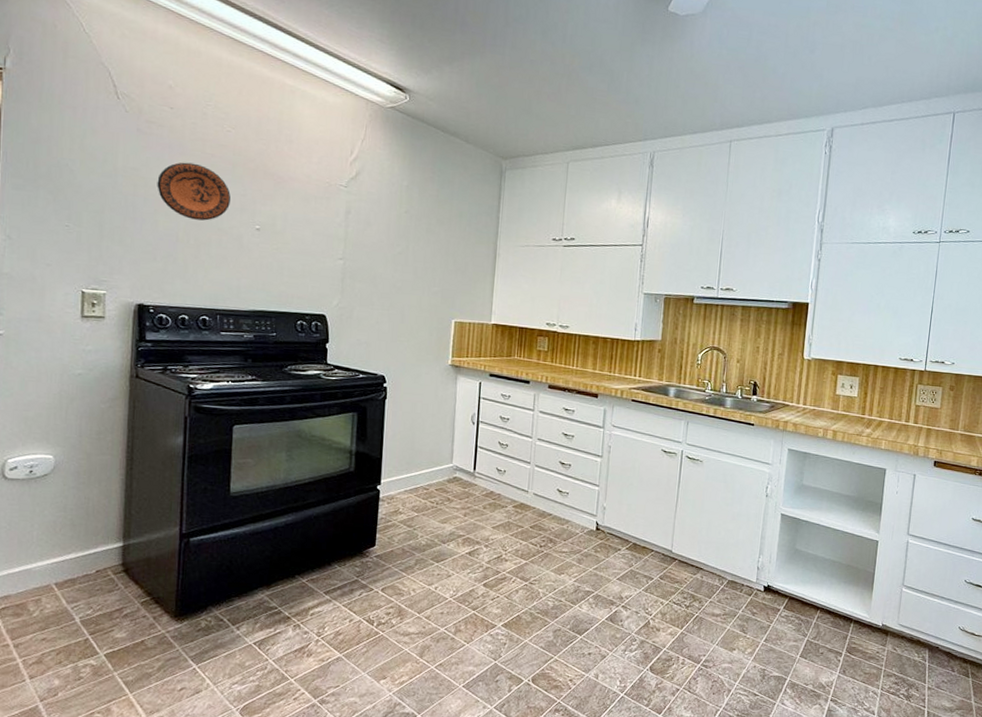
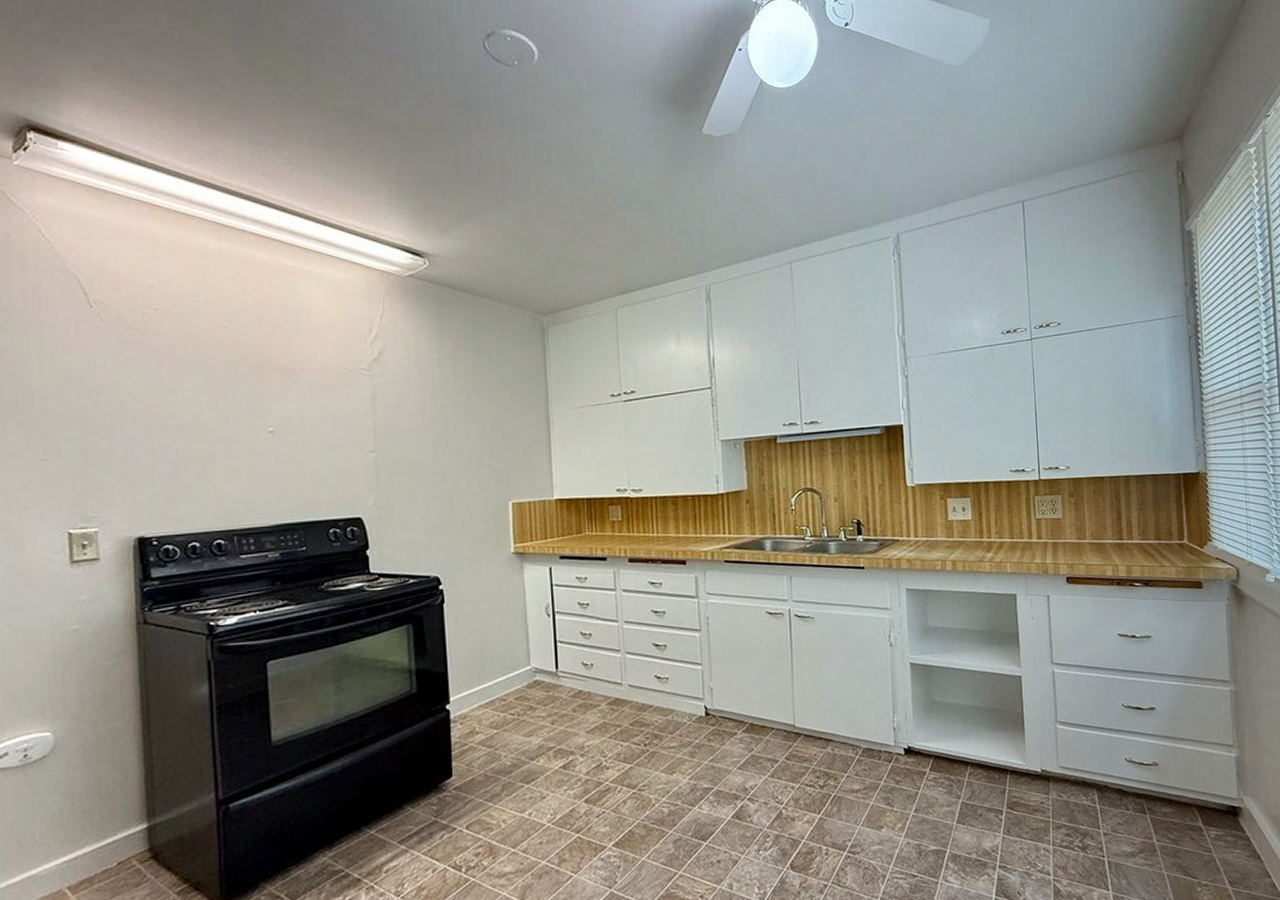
decorative plate: present [157,162,231,221] -> none [146,367,235,432]

